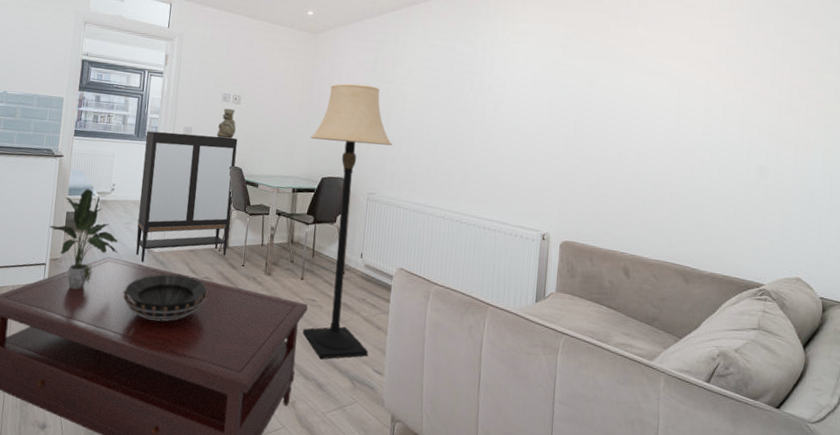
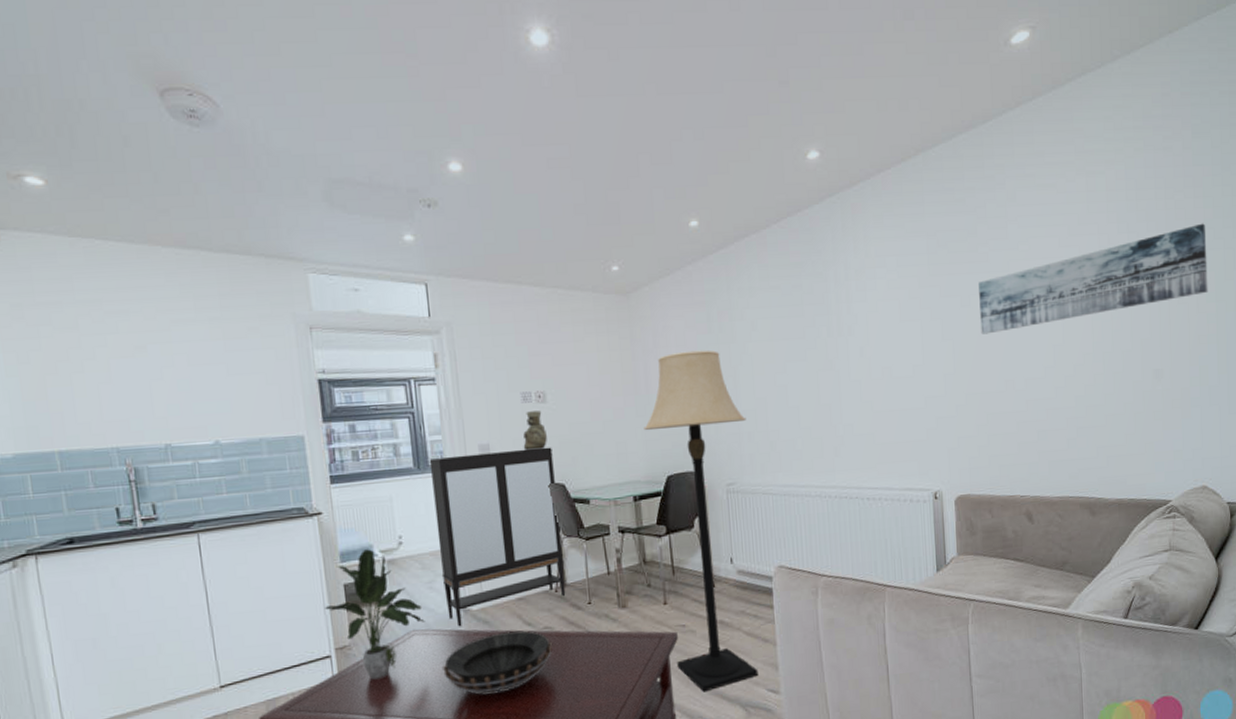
wall art: none [602,49,821,112] -> present [979,223,1208,335]

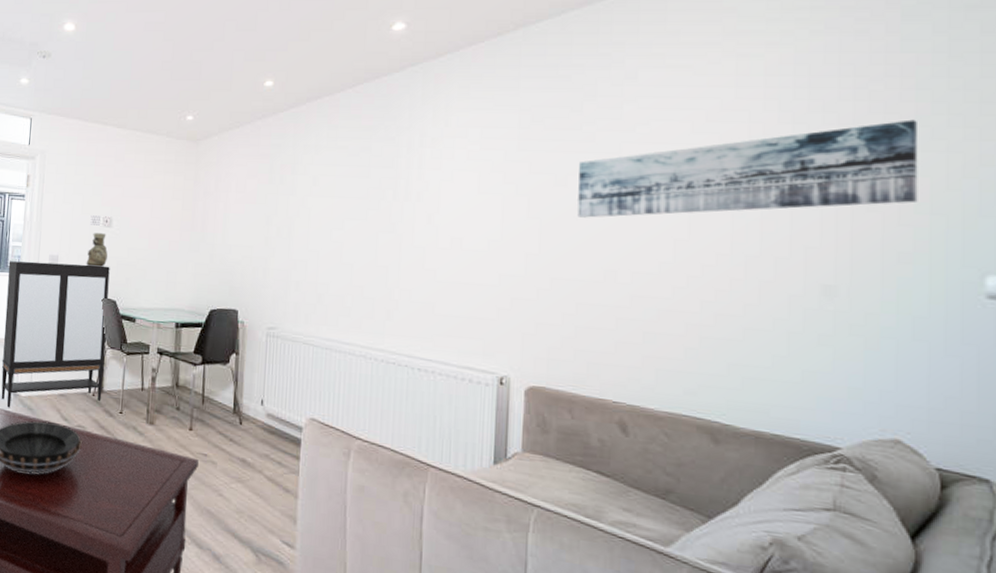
lamp: present [644,350,759,692] -> none [193,197,296,526]

